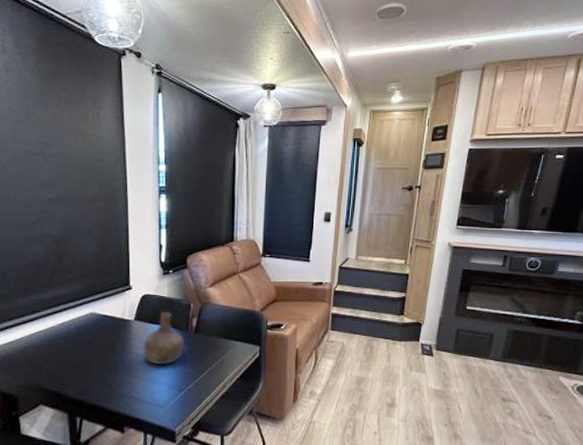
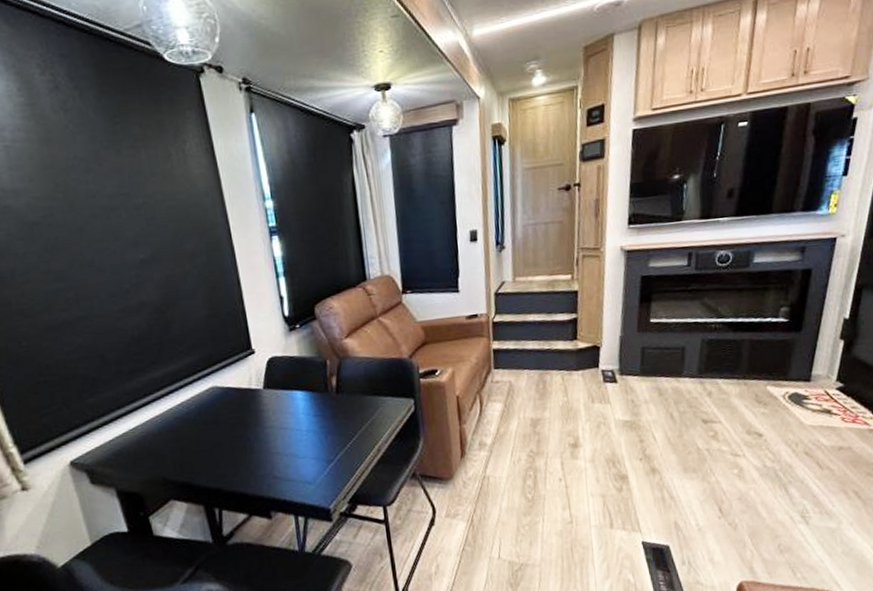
bottle: present [142,311,184,366] -> none [277,373,327,437]

